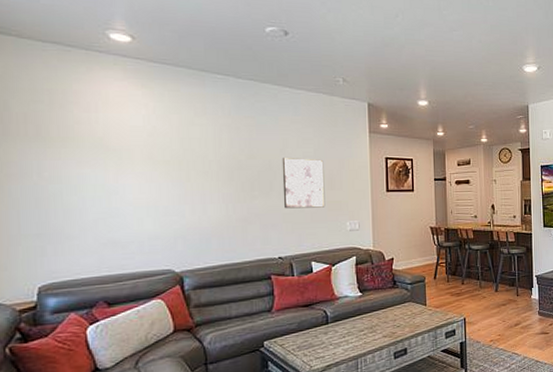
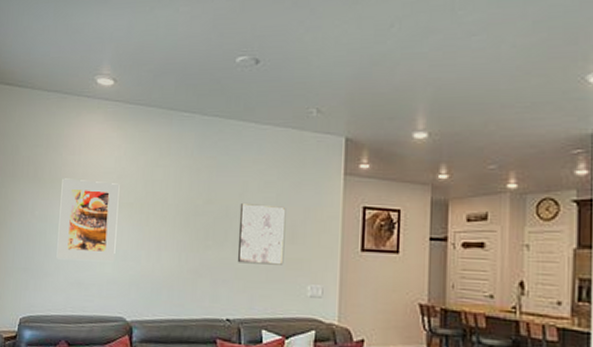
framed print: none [77,137,155,221] -> present [56,178,120,261]

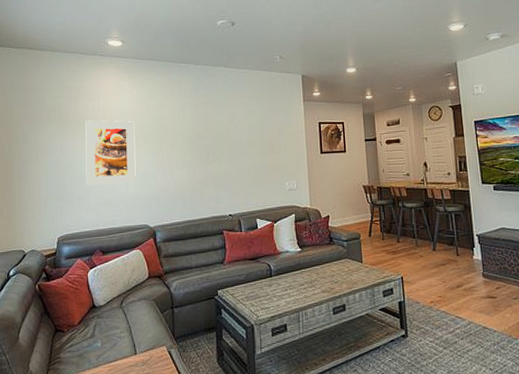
wall art: present [237,202,286,265] -> none [231,127,267,172]

